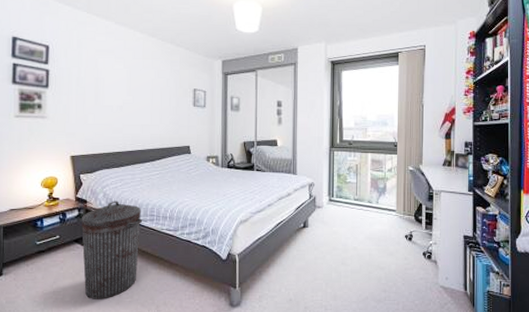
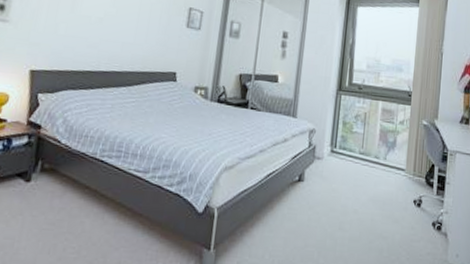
trash can: present [82,201,143,299] -> none [19,129,107,253]

